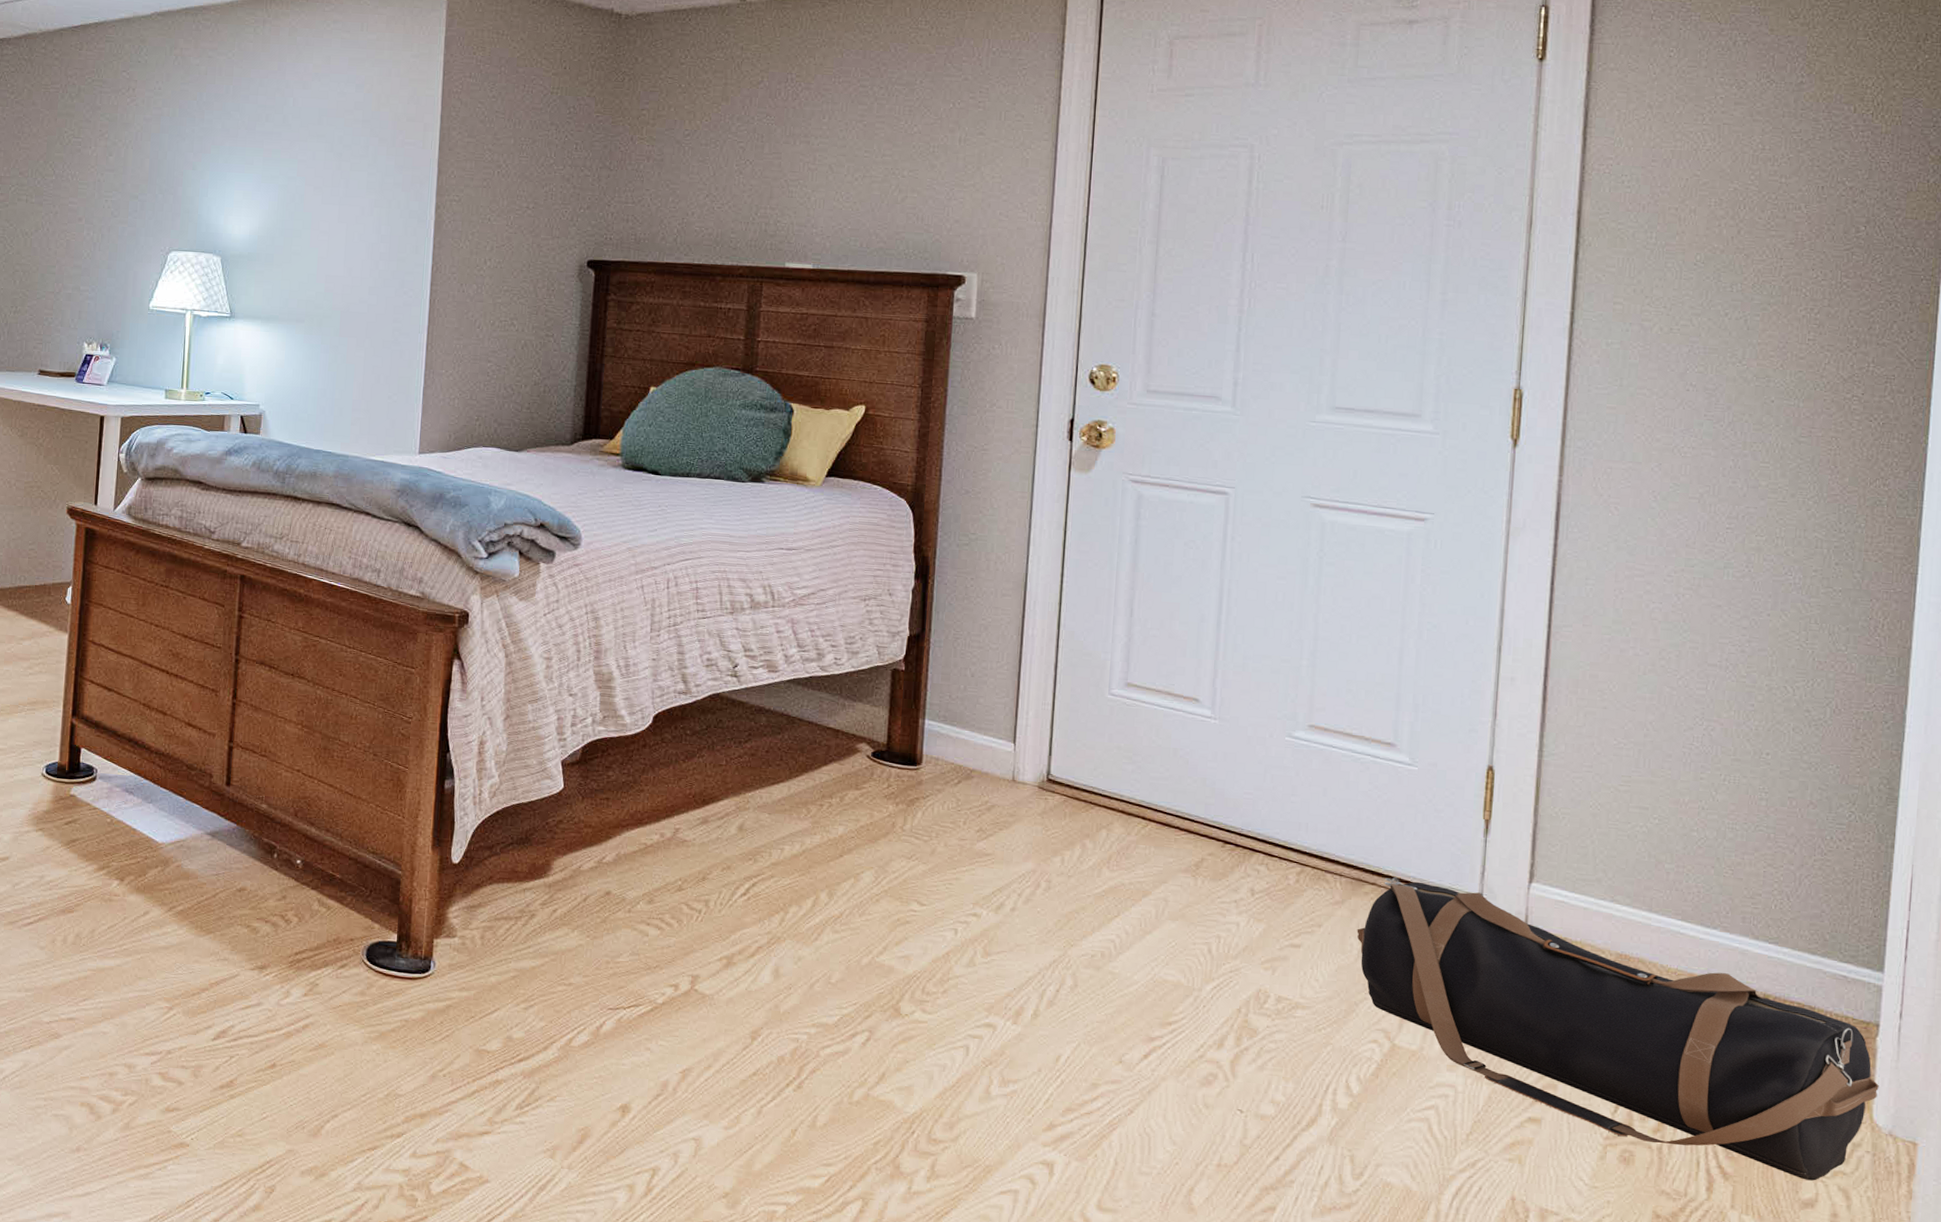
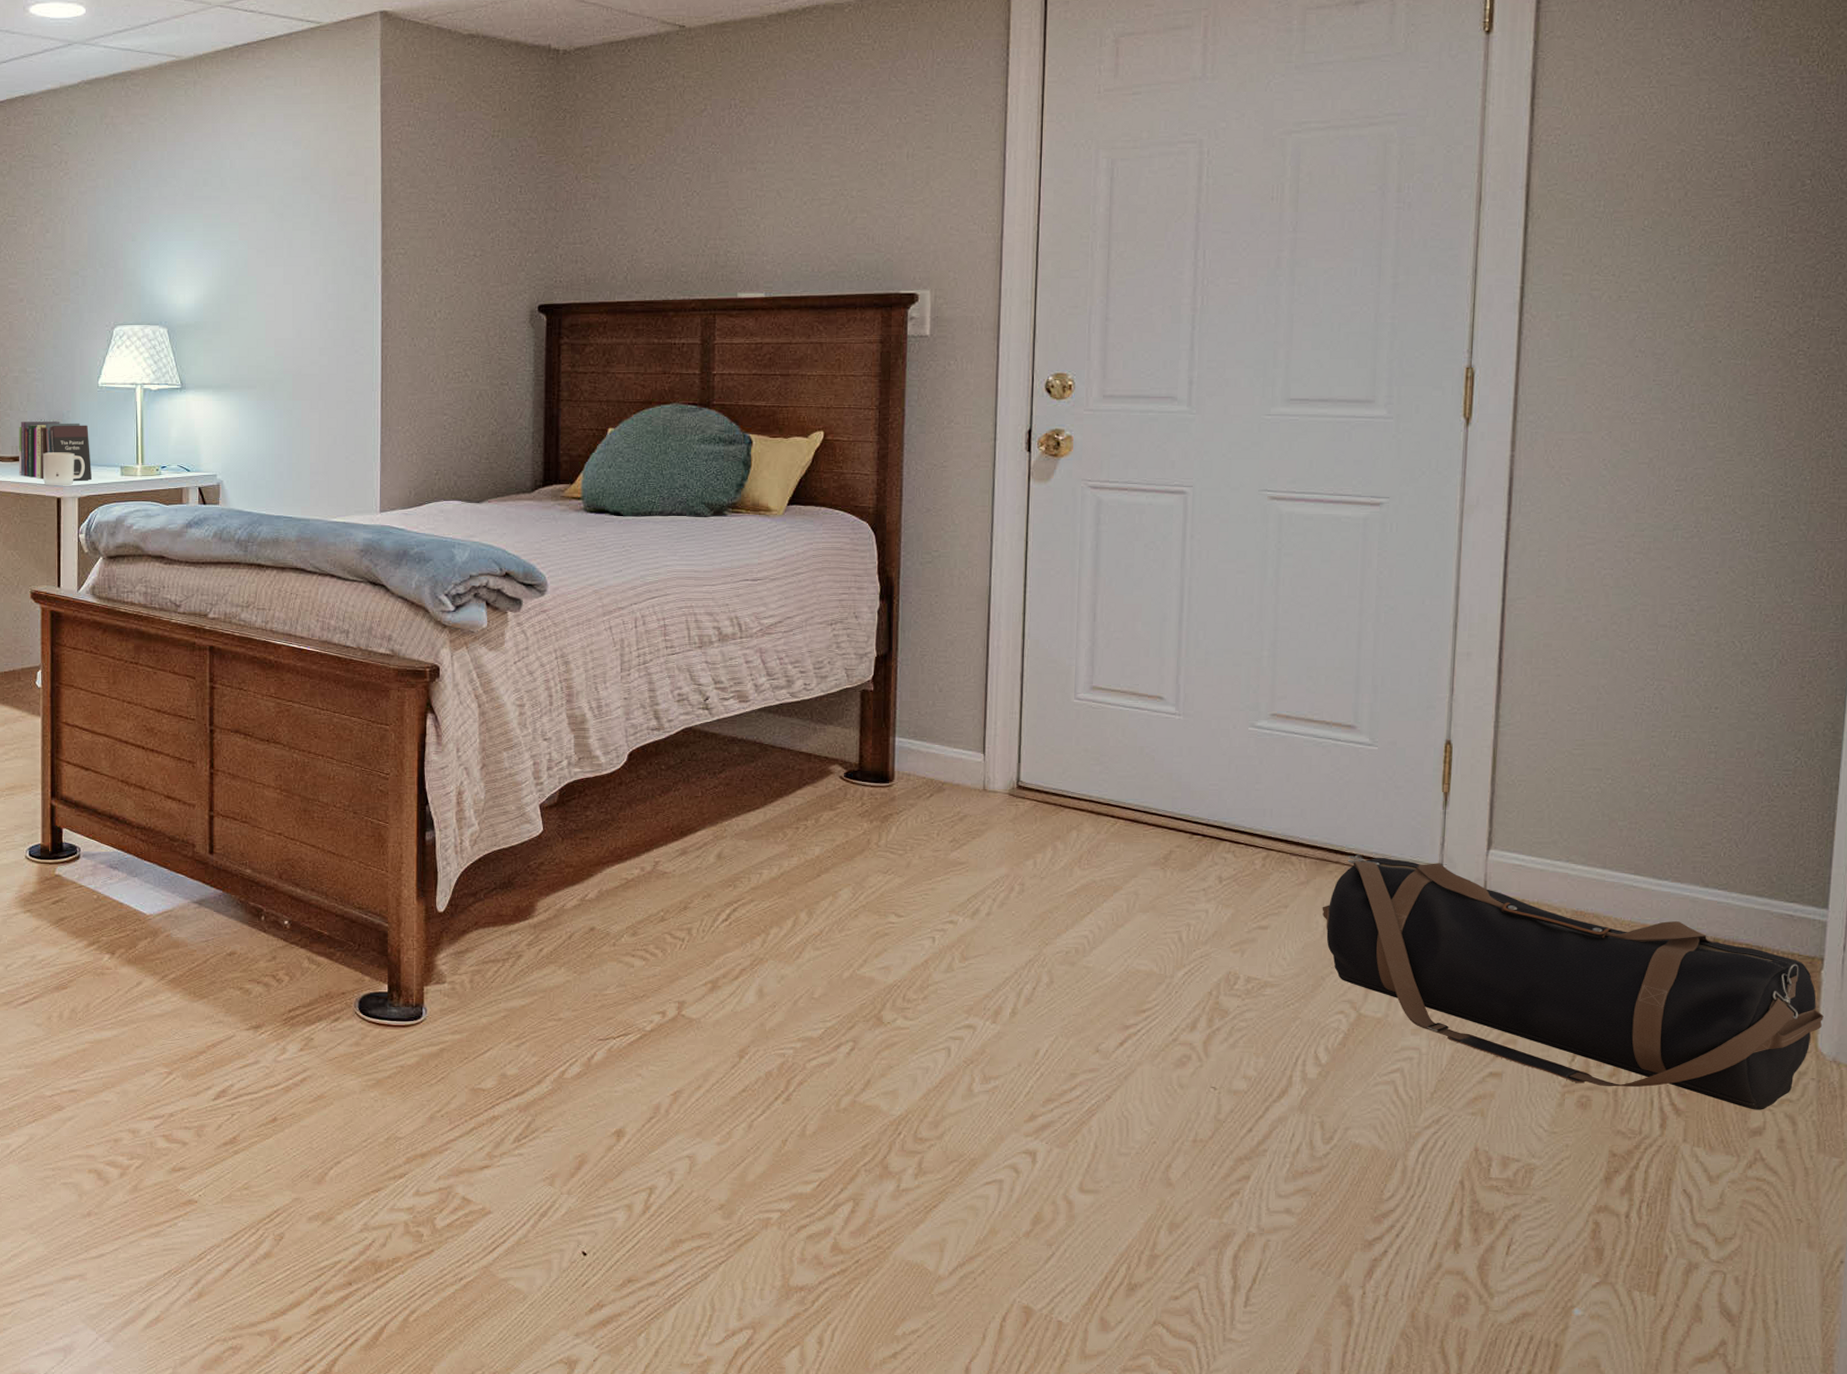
books: none [65,338,137,402] -> present [19,420,93,482]
mug: none [88,370,130,405] -> present [42,452,85,486]

